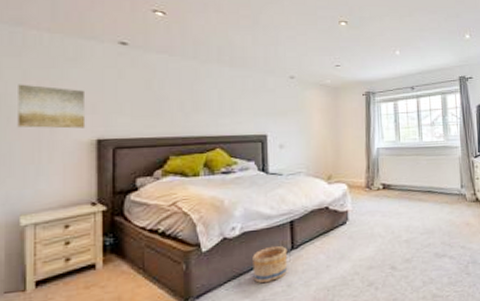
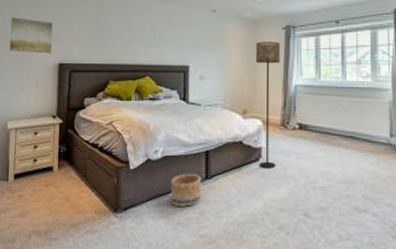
floor lamp: none [337,107,363,230] -> present [255,41,281,168]

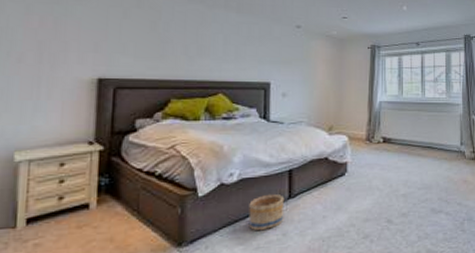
wall art: present [9,17,53,54] -> none [17,18,89,66]
floor lamp: present [255,41,281,168] -> none [341,59,366,182]

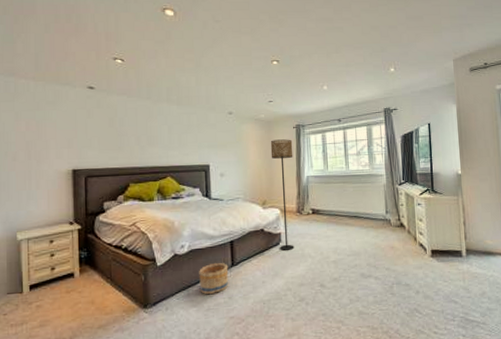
floor lamp: none [341,59,366,182] -> present [270,139,294,251]

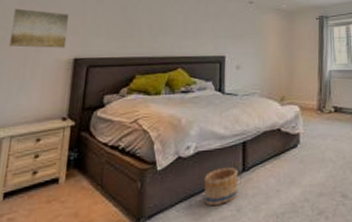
wall art: none [12,124,64,161] -> present [9,8,69,48]
floor lamp: present [270,139,294,251] -> none [291,31,316,154]

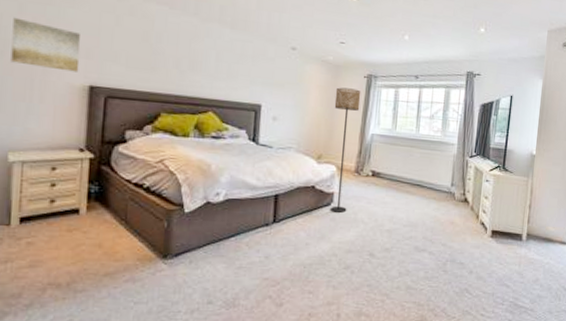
basket: present [204,167,239,207] -> none [232,216,269,252]
floor lamp: none [291,31,316,154] -> present [331,87,361,213]

